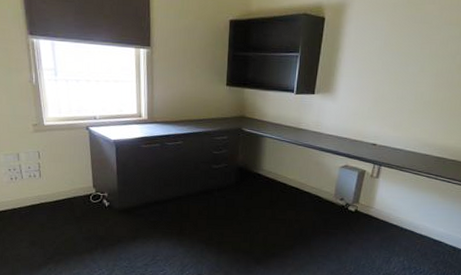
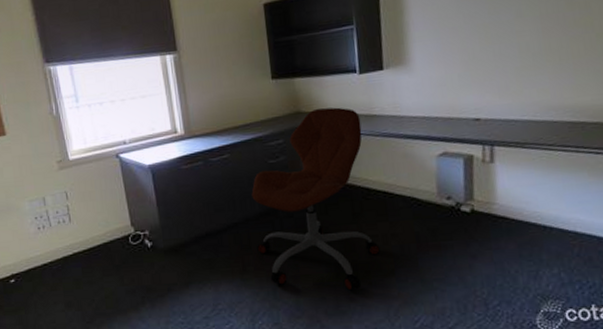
office chair: none [193,116,290,257] -> present [251,107,380,291]

